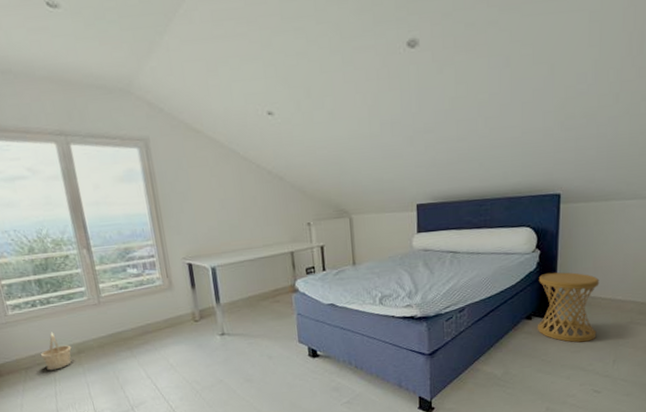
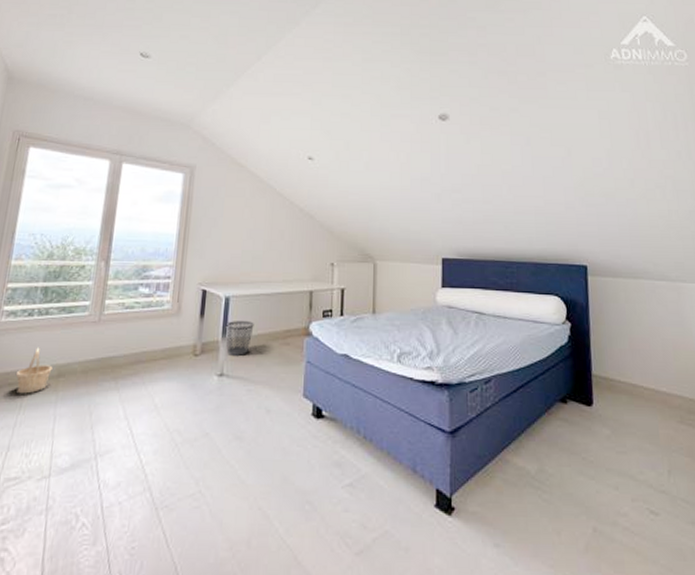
wastebasket: none [217,286,244,318] -> present [225,321,254,357]
side table: present [537,272,600,343] -> none [571,350,644,441]

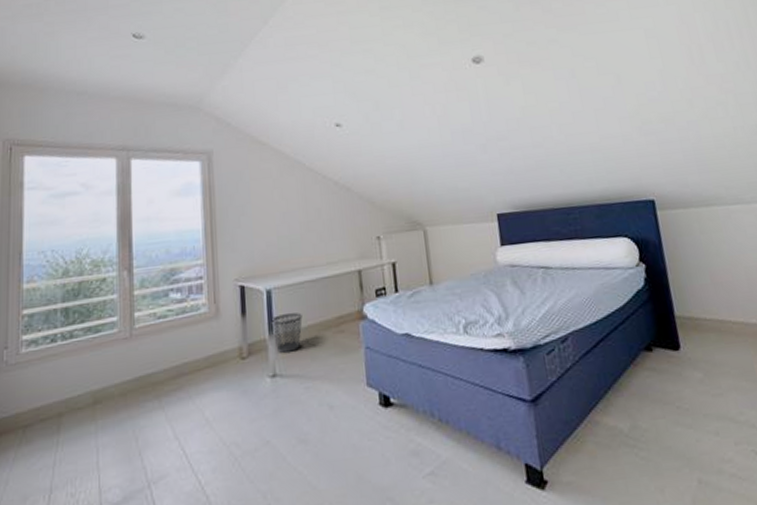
basket: present [15,347,53,394] -> none [46,375,87,429]

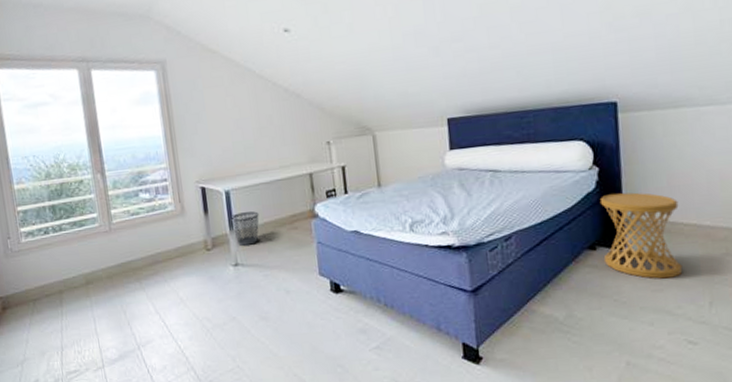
side table: none [649,289,739,382] -> present [599,192,683,279]

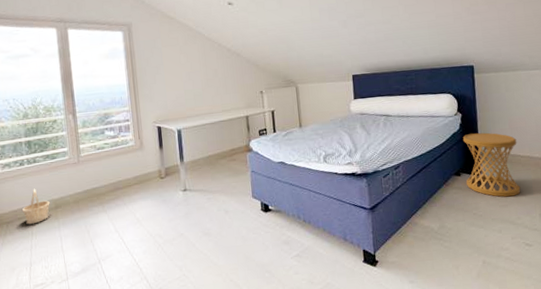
basket: none [49,261,80,303] -> present [22,188,50,225]
wastebasket: present [231,211,259,247] -> none [182,146,205,175]

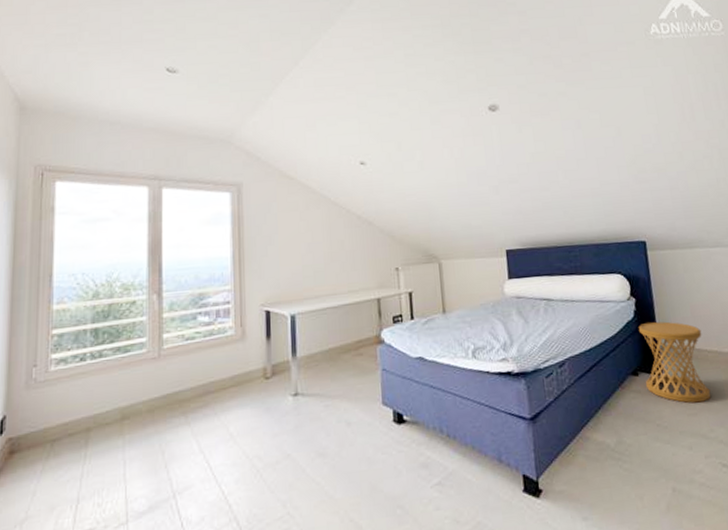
basket: present [22,188,50,225] -> none [75,392,115,443]

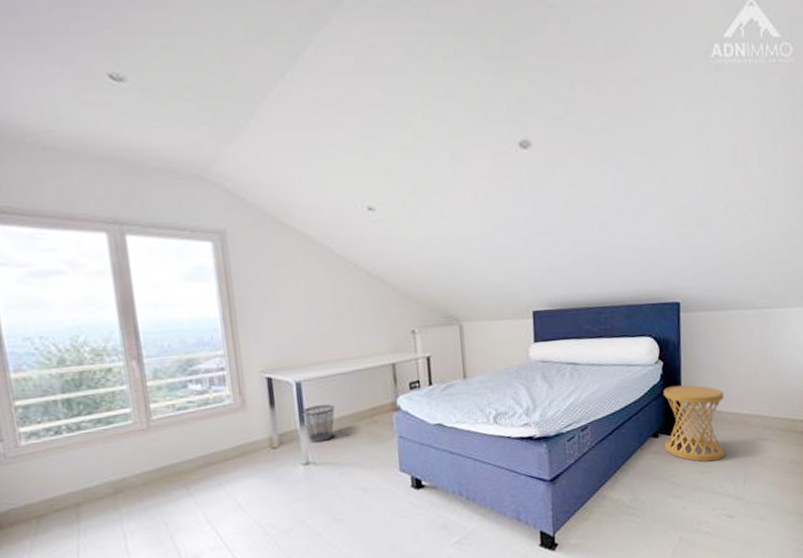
wastebasket: none [294,336,324,375] -> present [302,404,335,443]

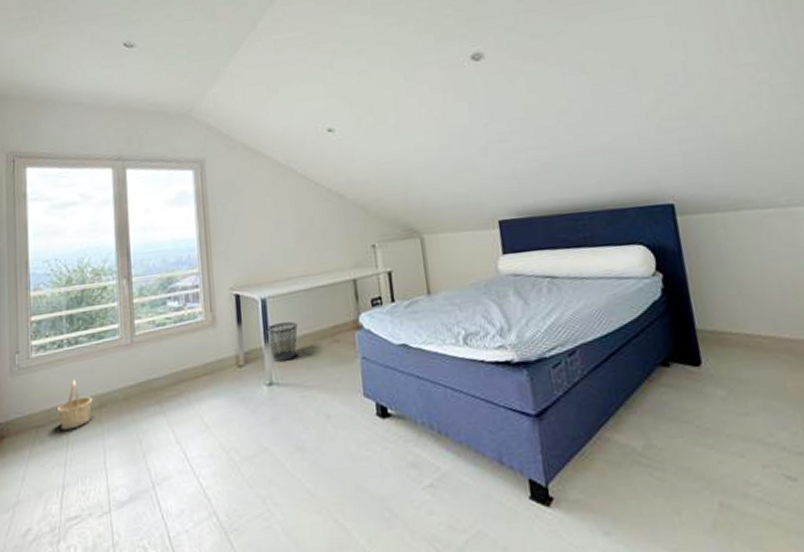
basket: none [60,466,106,518] -> present [56,379,93,430]
side table: present [663,385,725,462] -> none [667,301,768,401]

